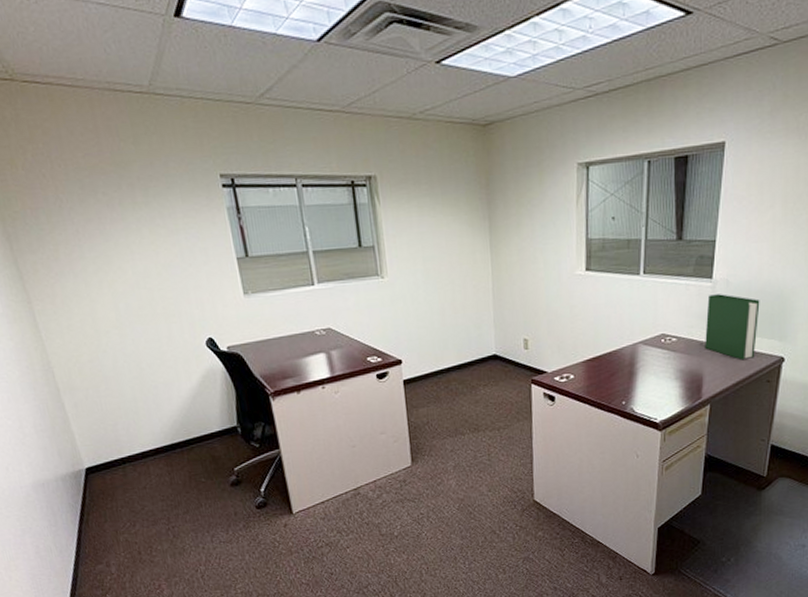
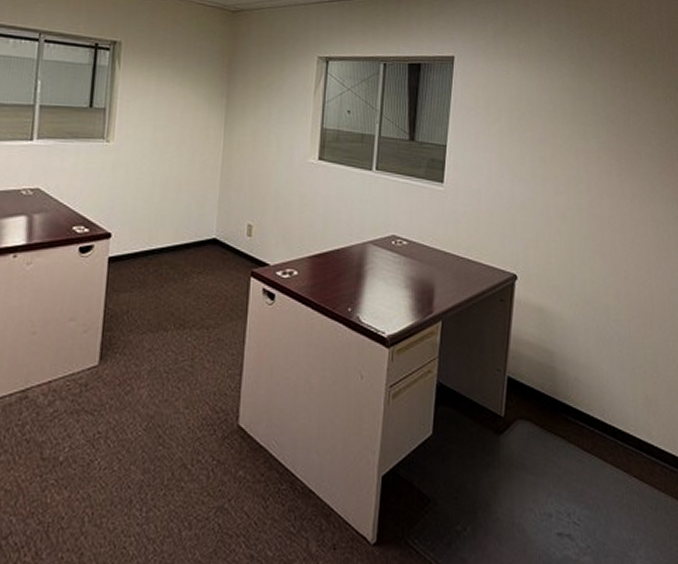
binder: present [705,294,760,361] -> none [436,199,491,274]

